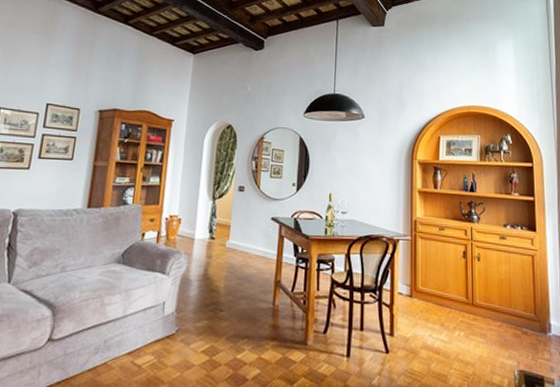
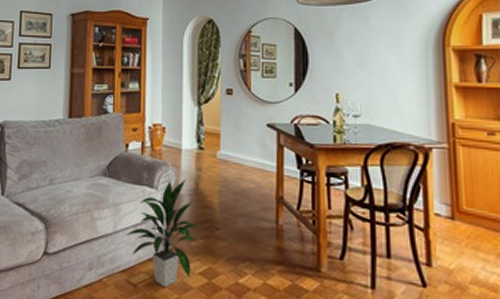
indoor plant: none [135,266,205,367] -> present [126,179,199,288]

